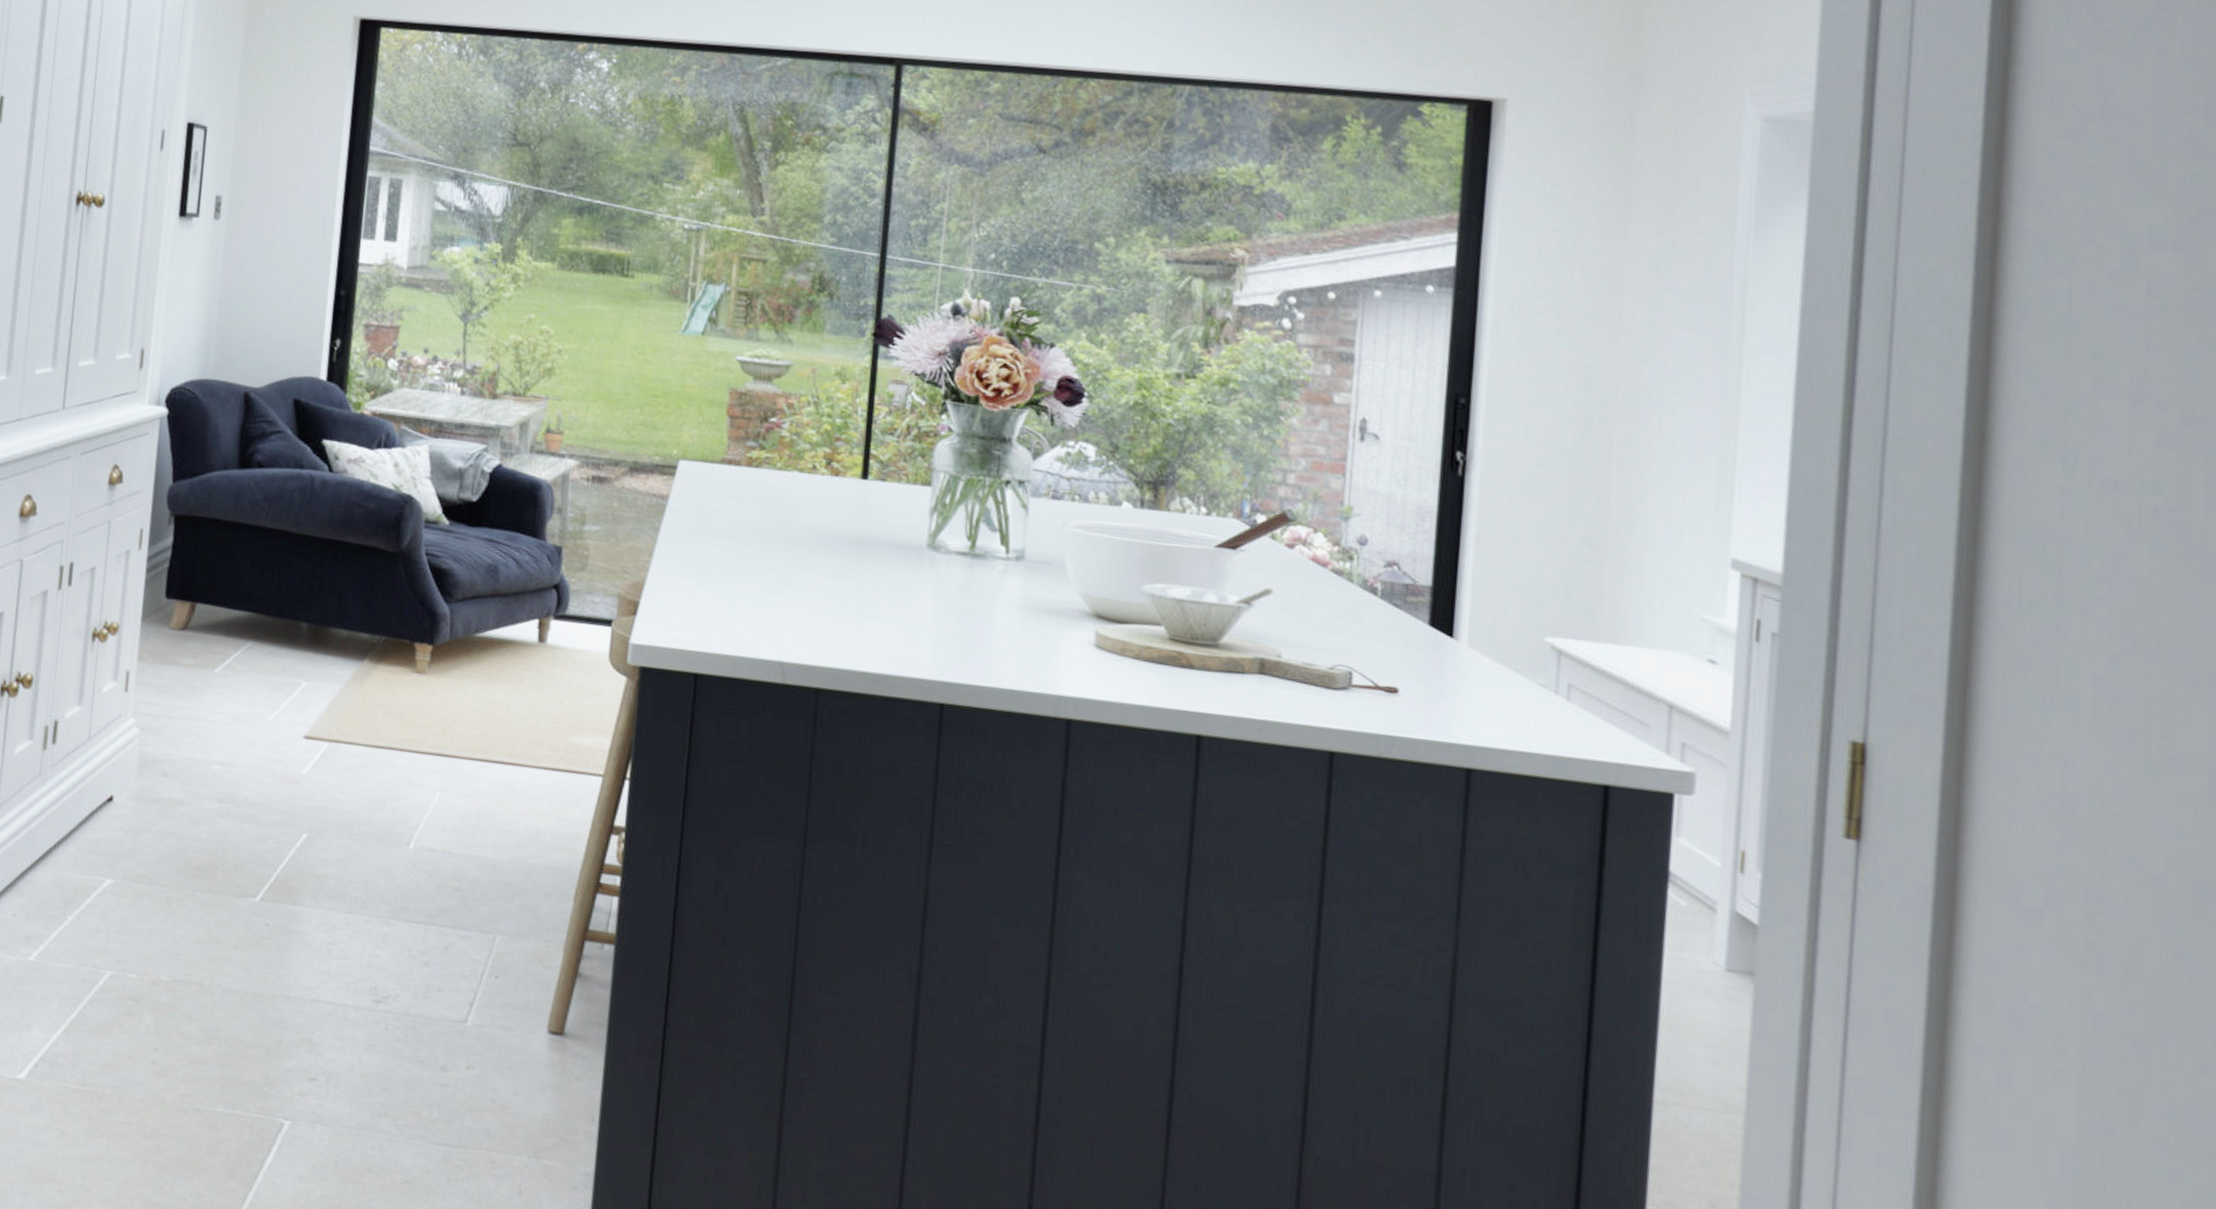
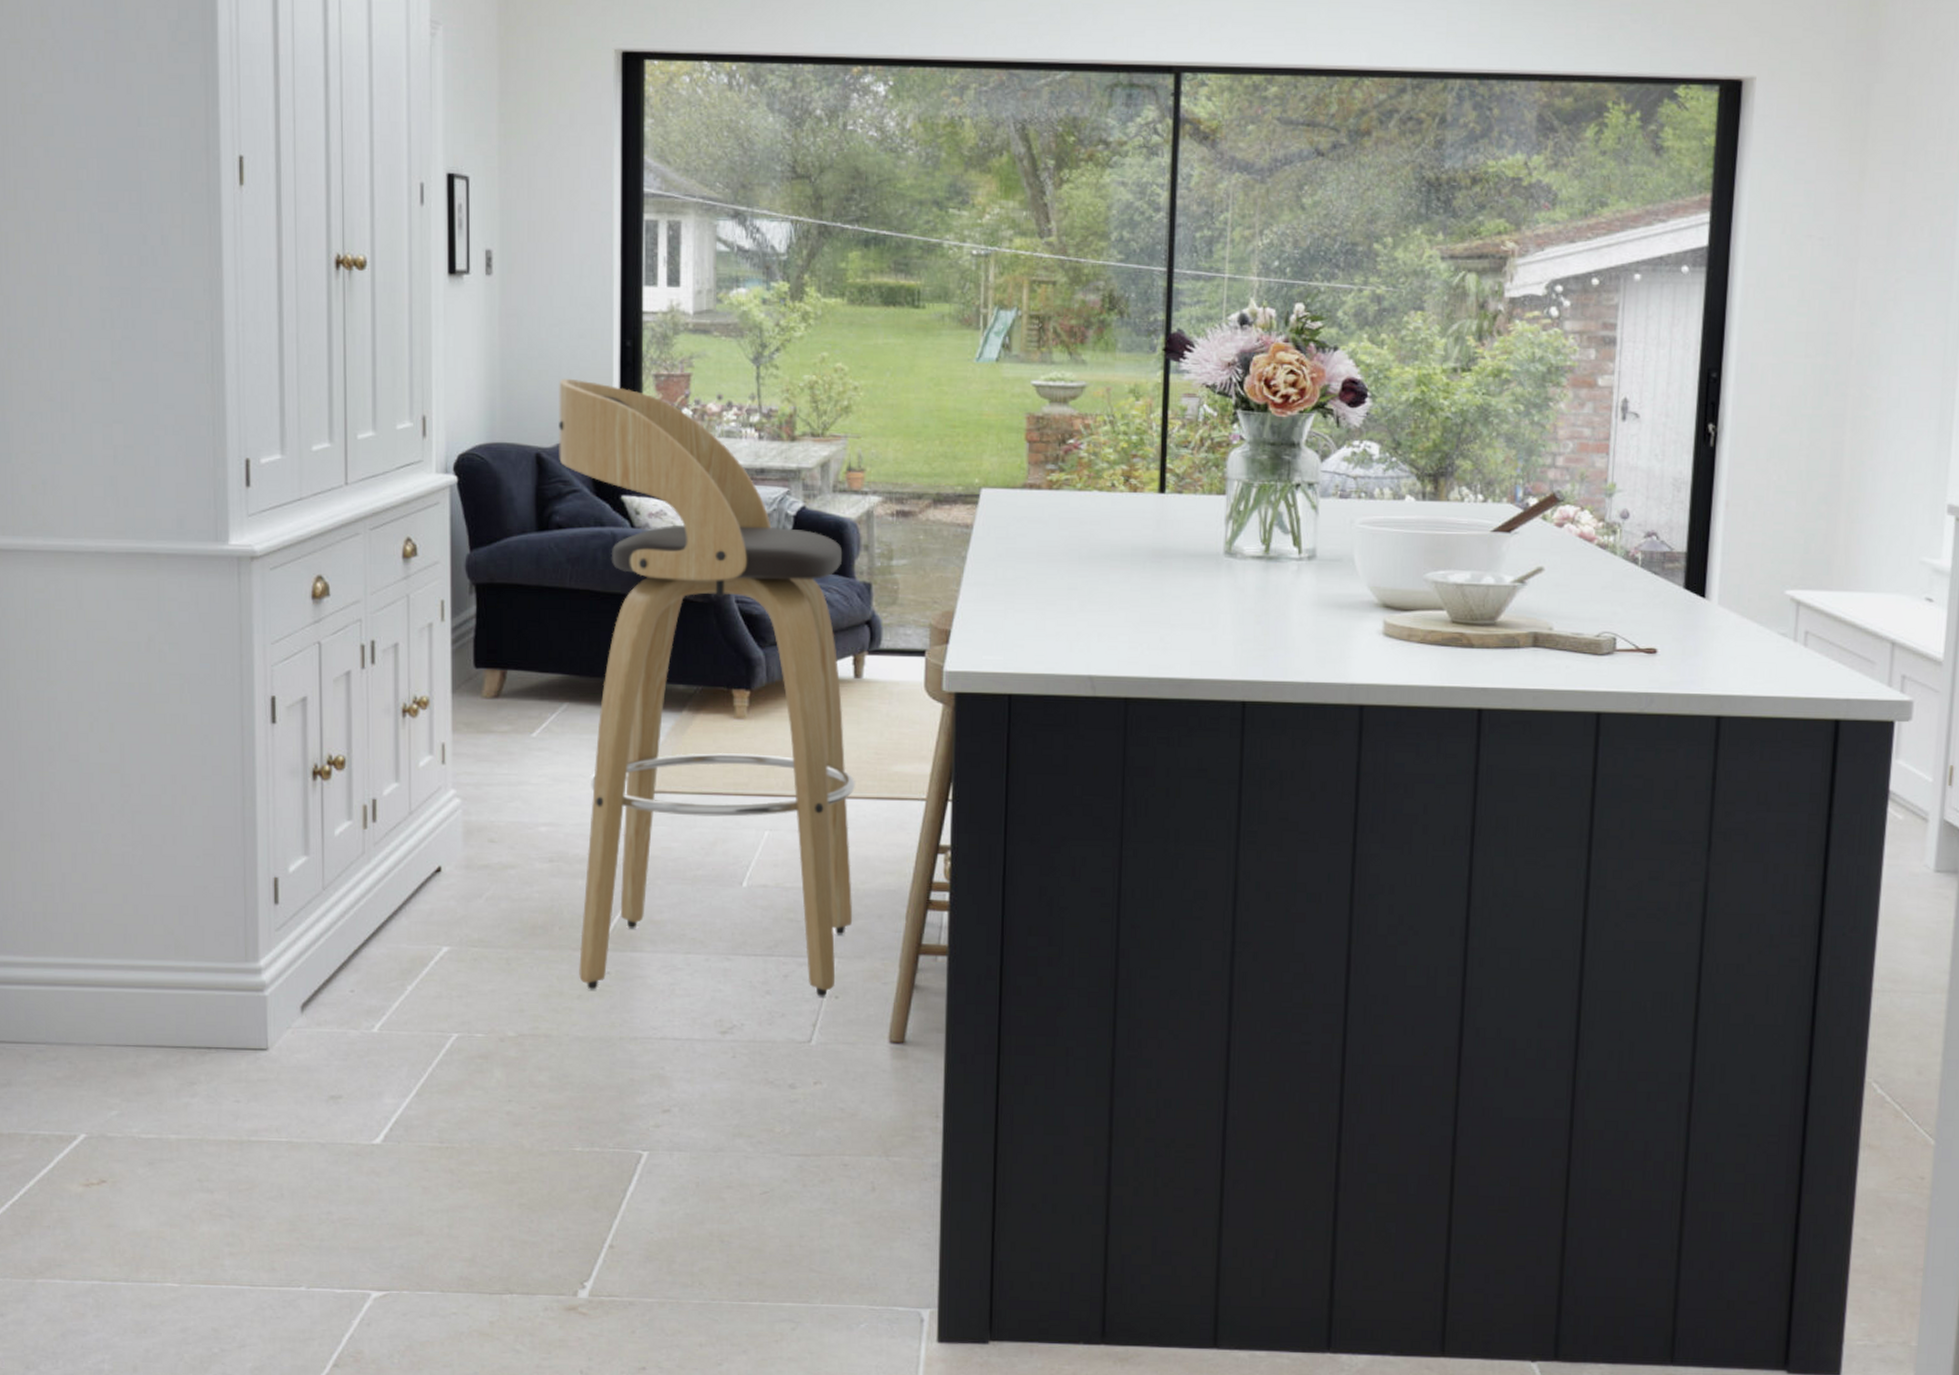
bar stool: none [237,322,536,975] -> present [559,378,856,997]

